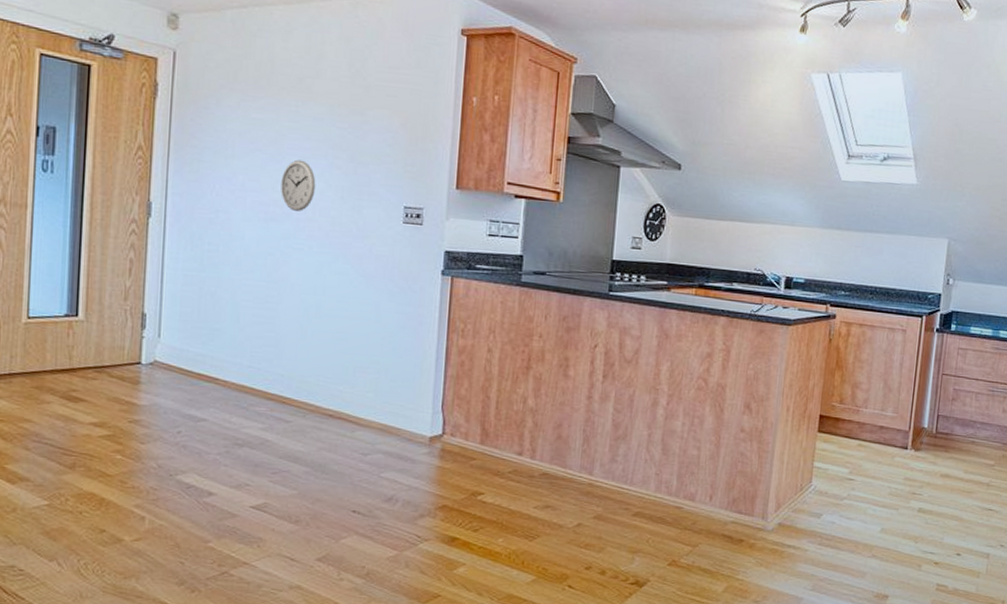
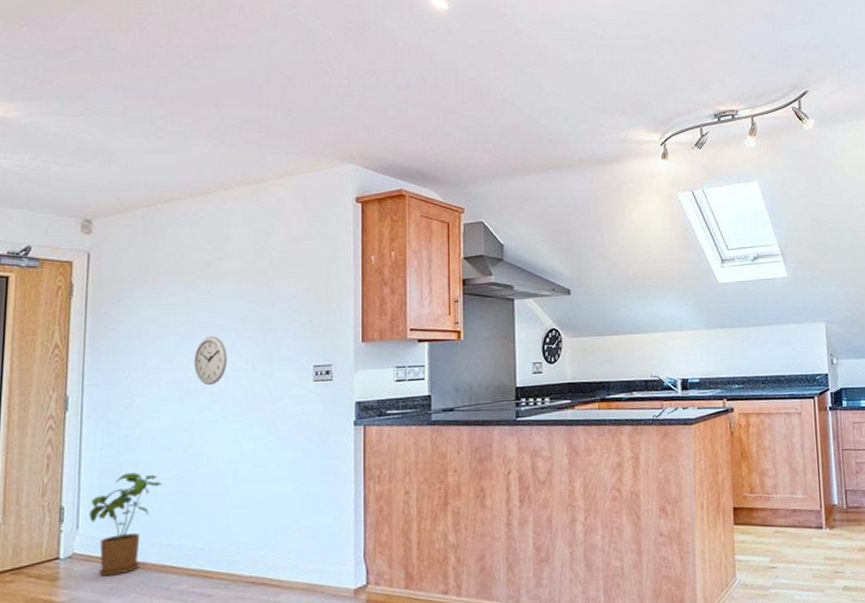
house plant: none [170,289,245,388] -> present [89,472,163,577]

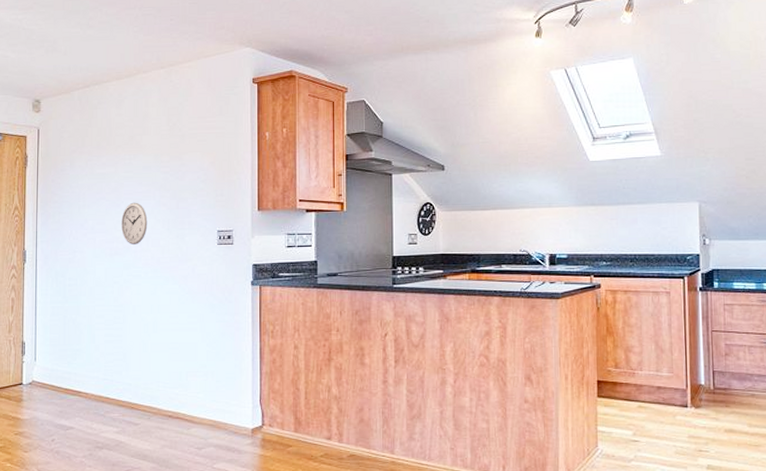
house plant: present [89,472,163,577] -> none [43,316,99,402]

